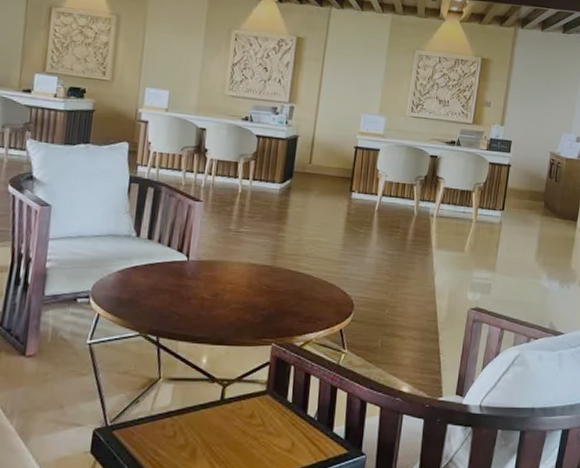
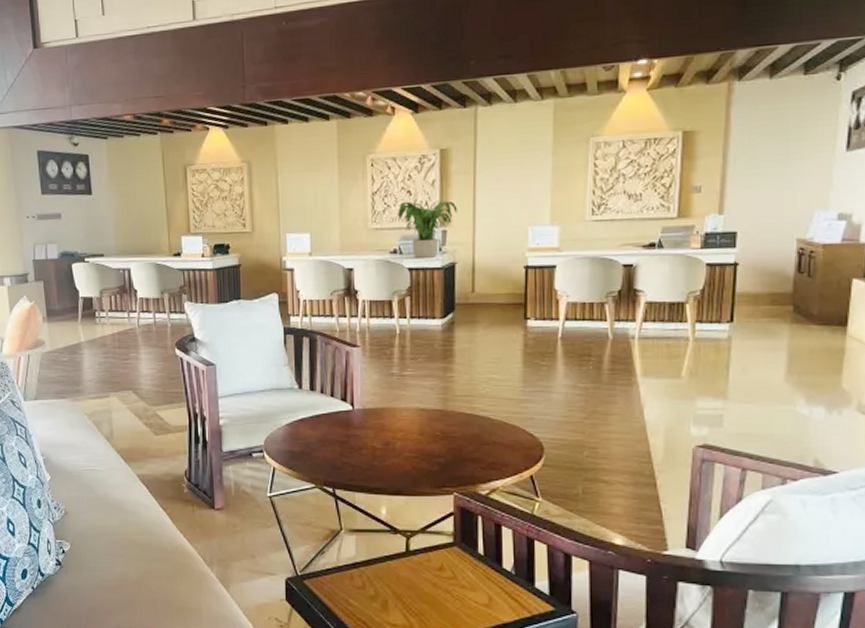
potted plant: none [253,76,306,130] -> present [398,200,458,260]

